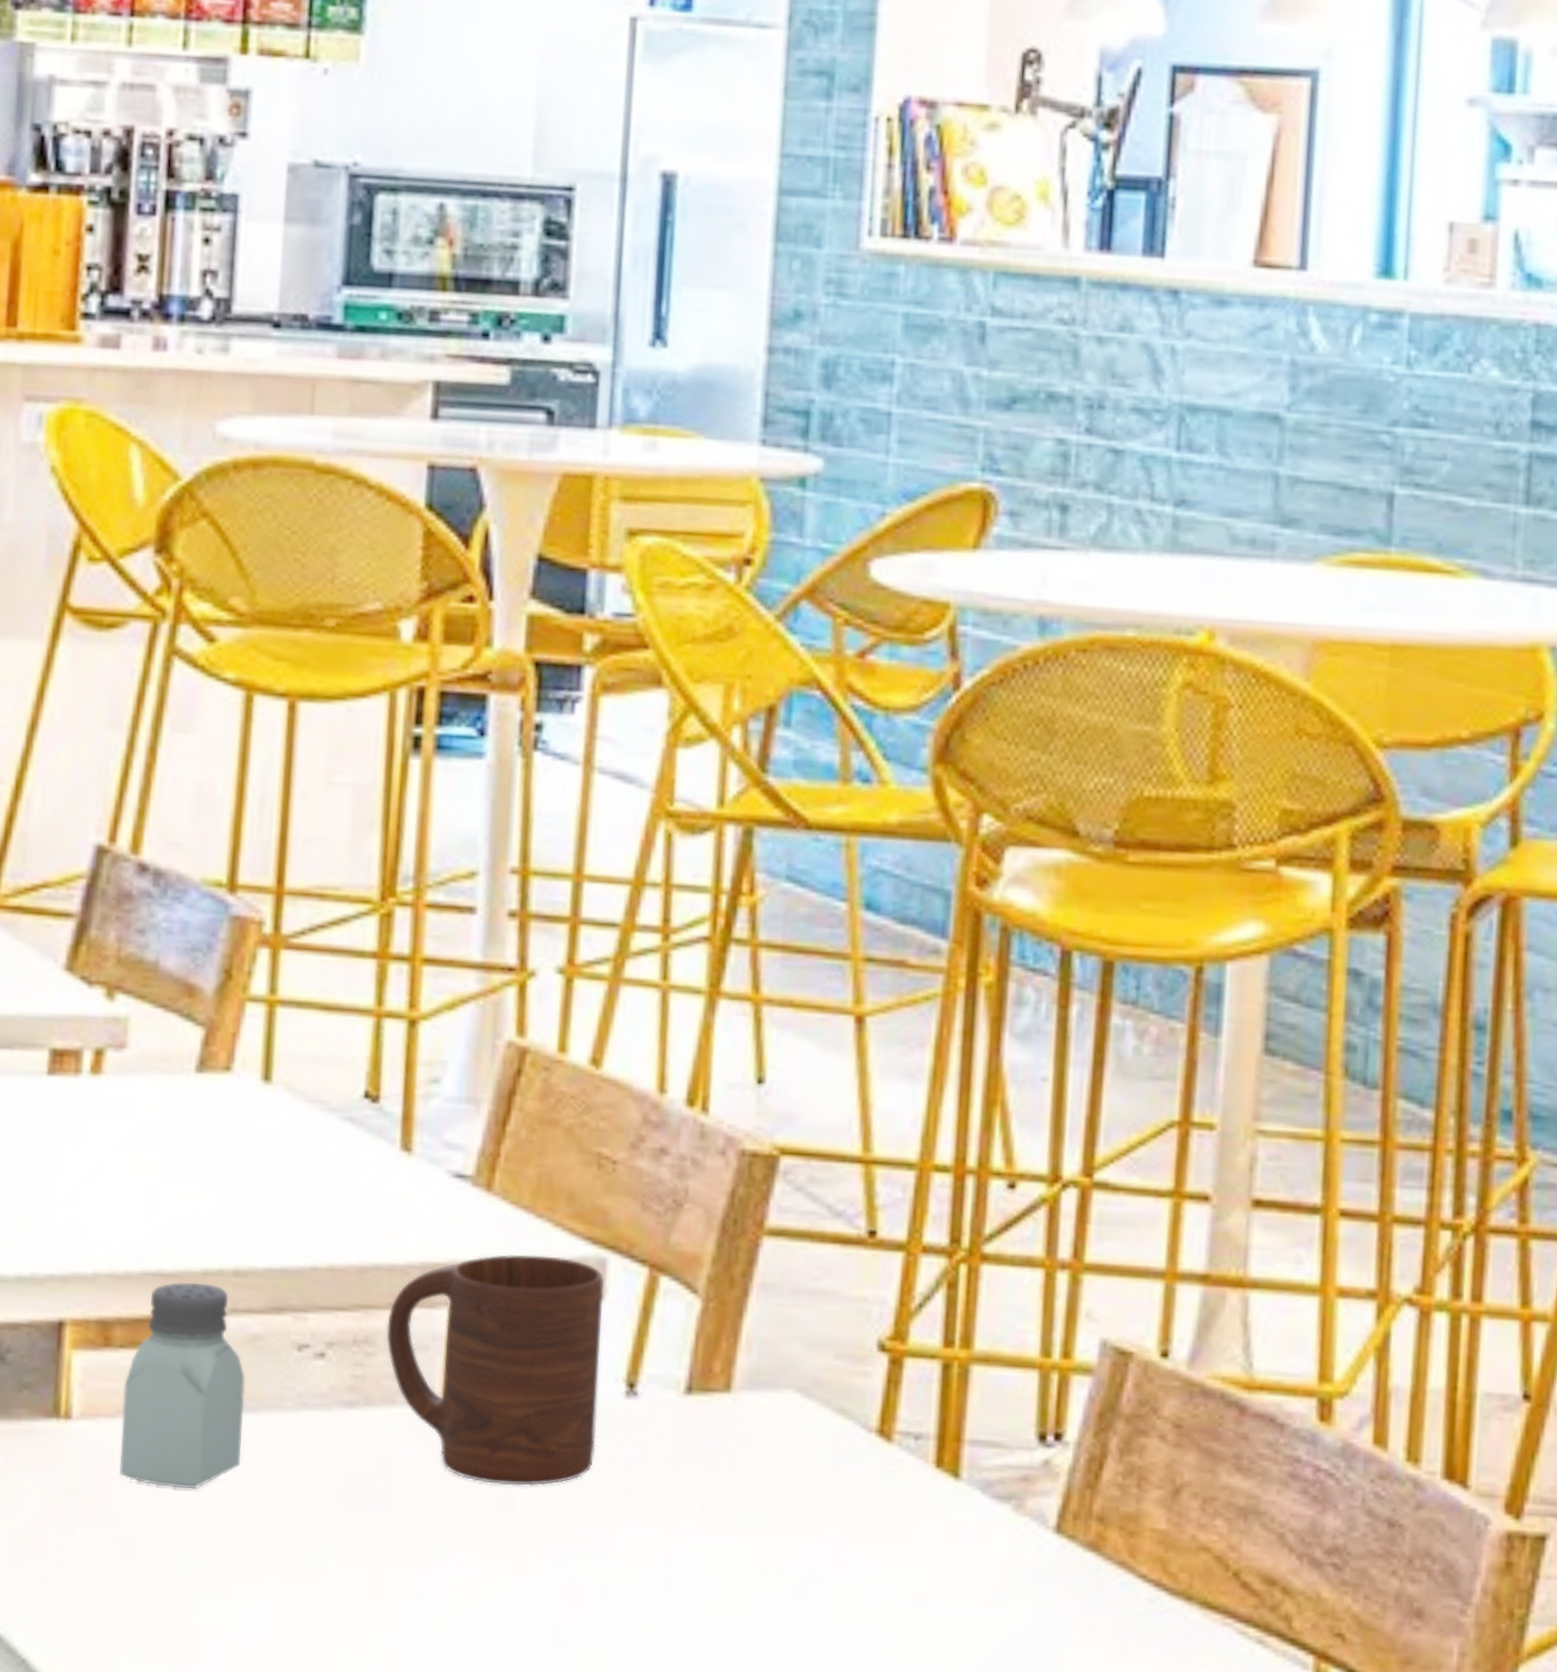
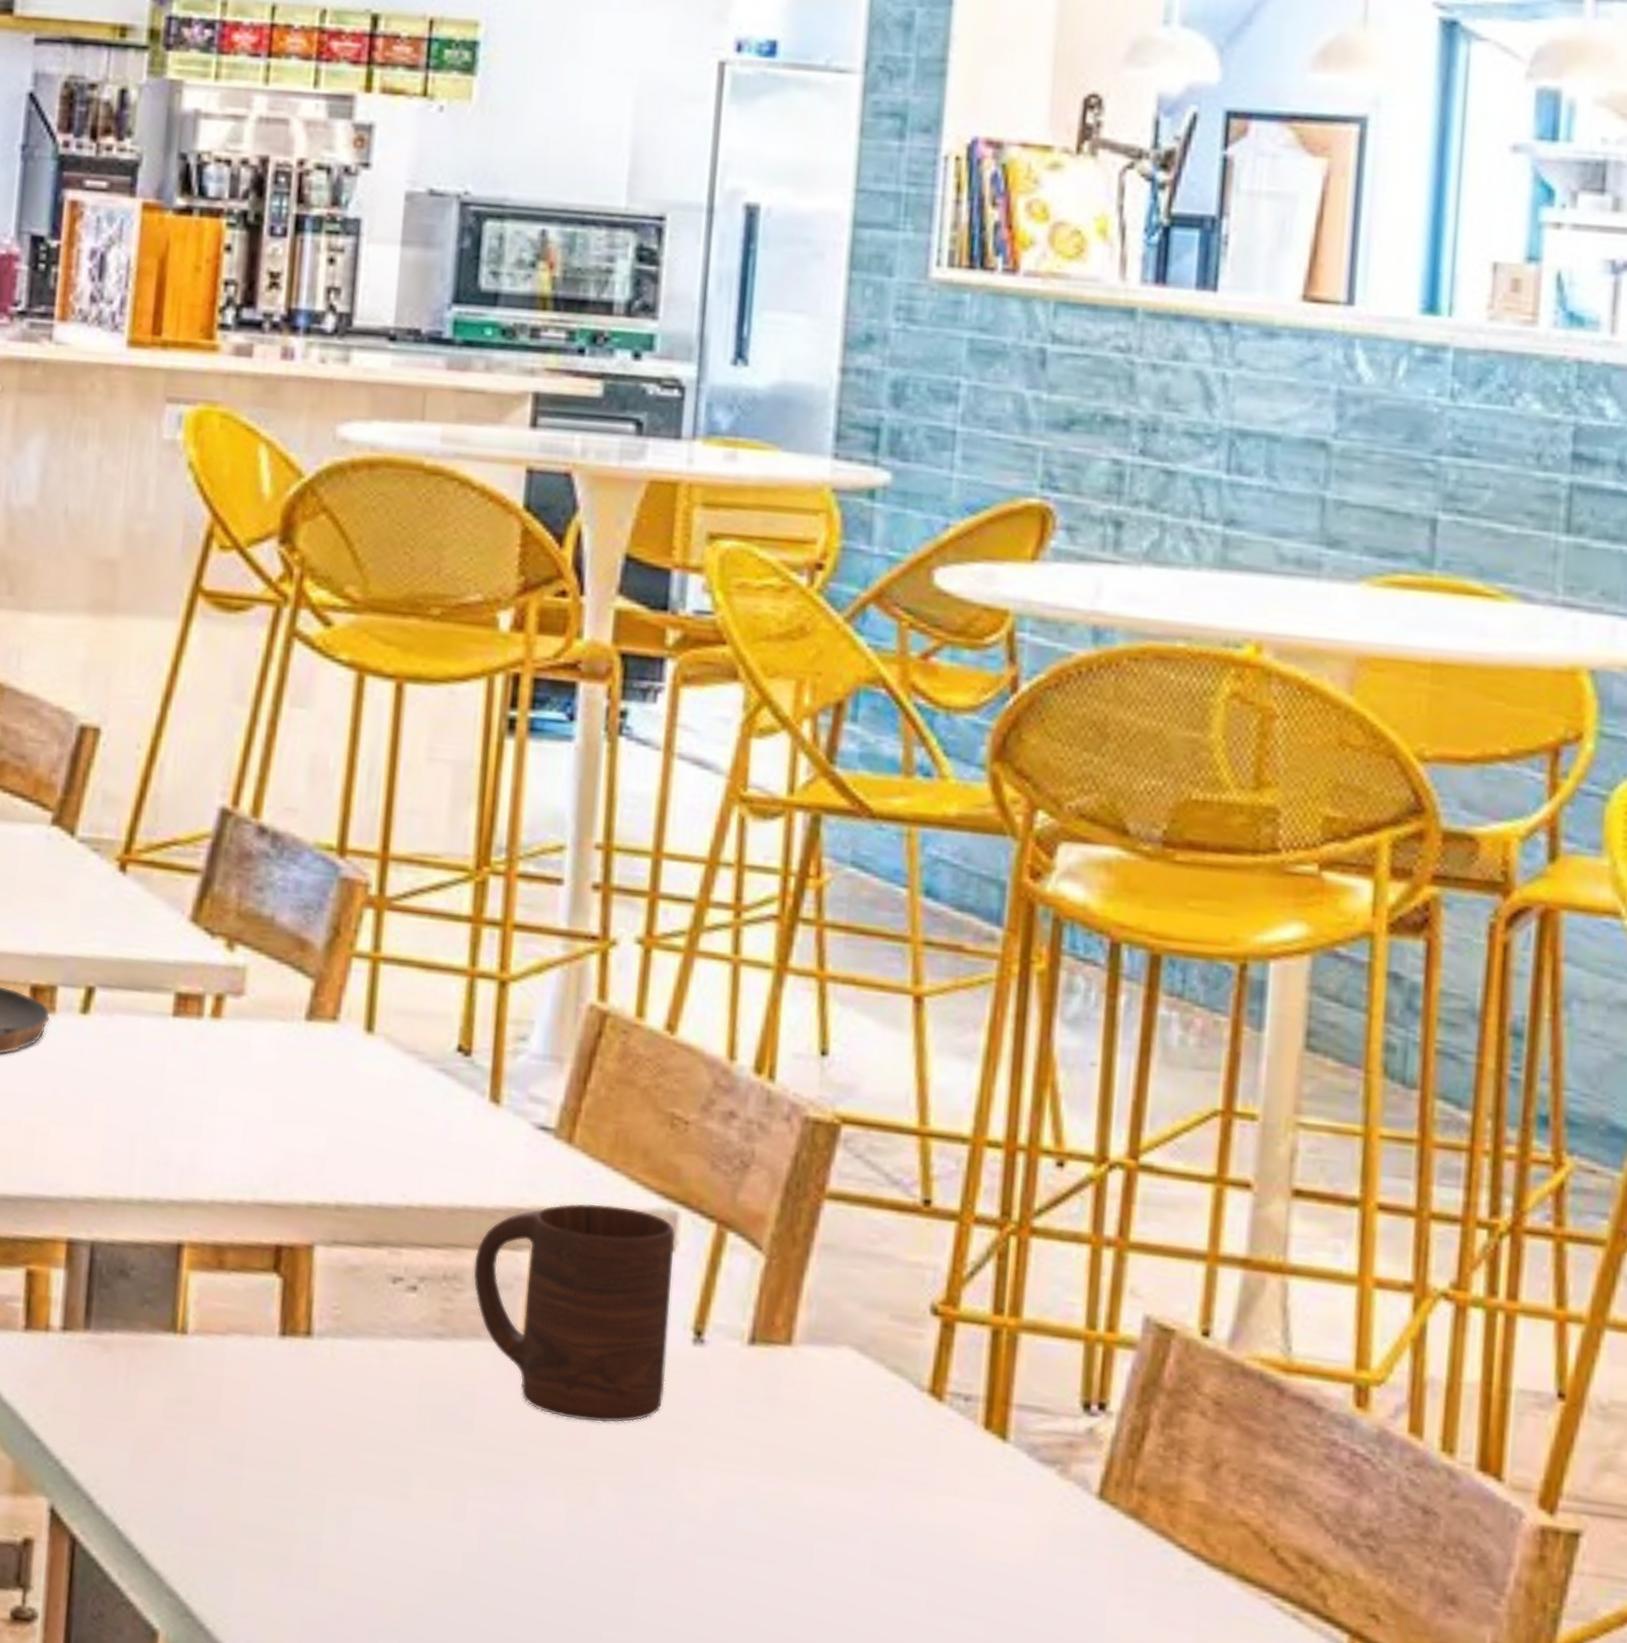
saltshaker: present [120,1281,246,1490] -> none [229,1213,345,1407]

